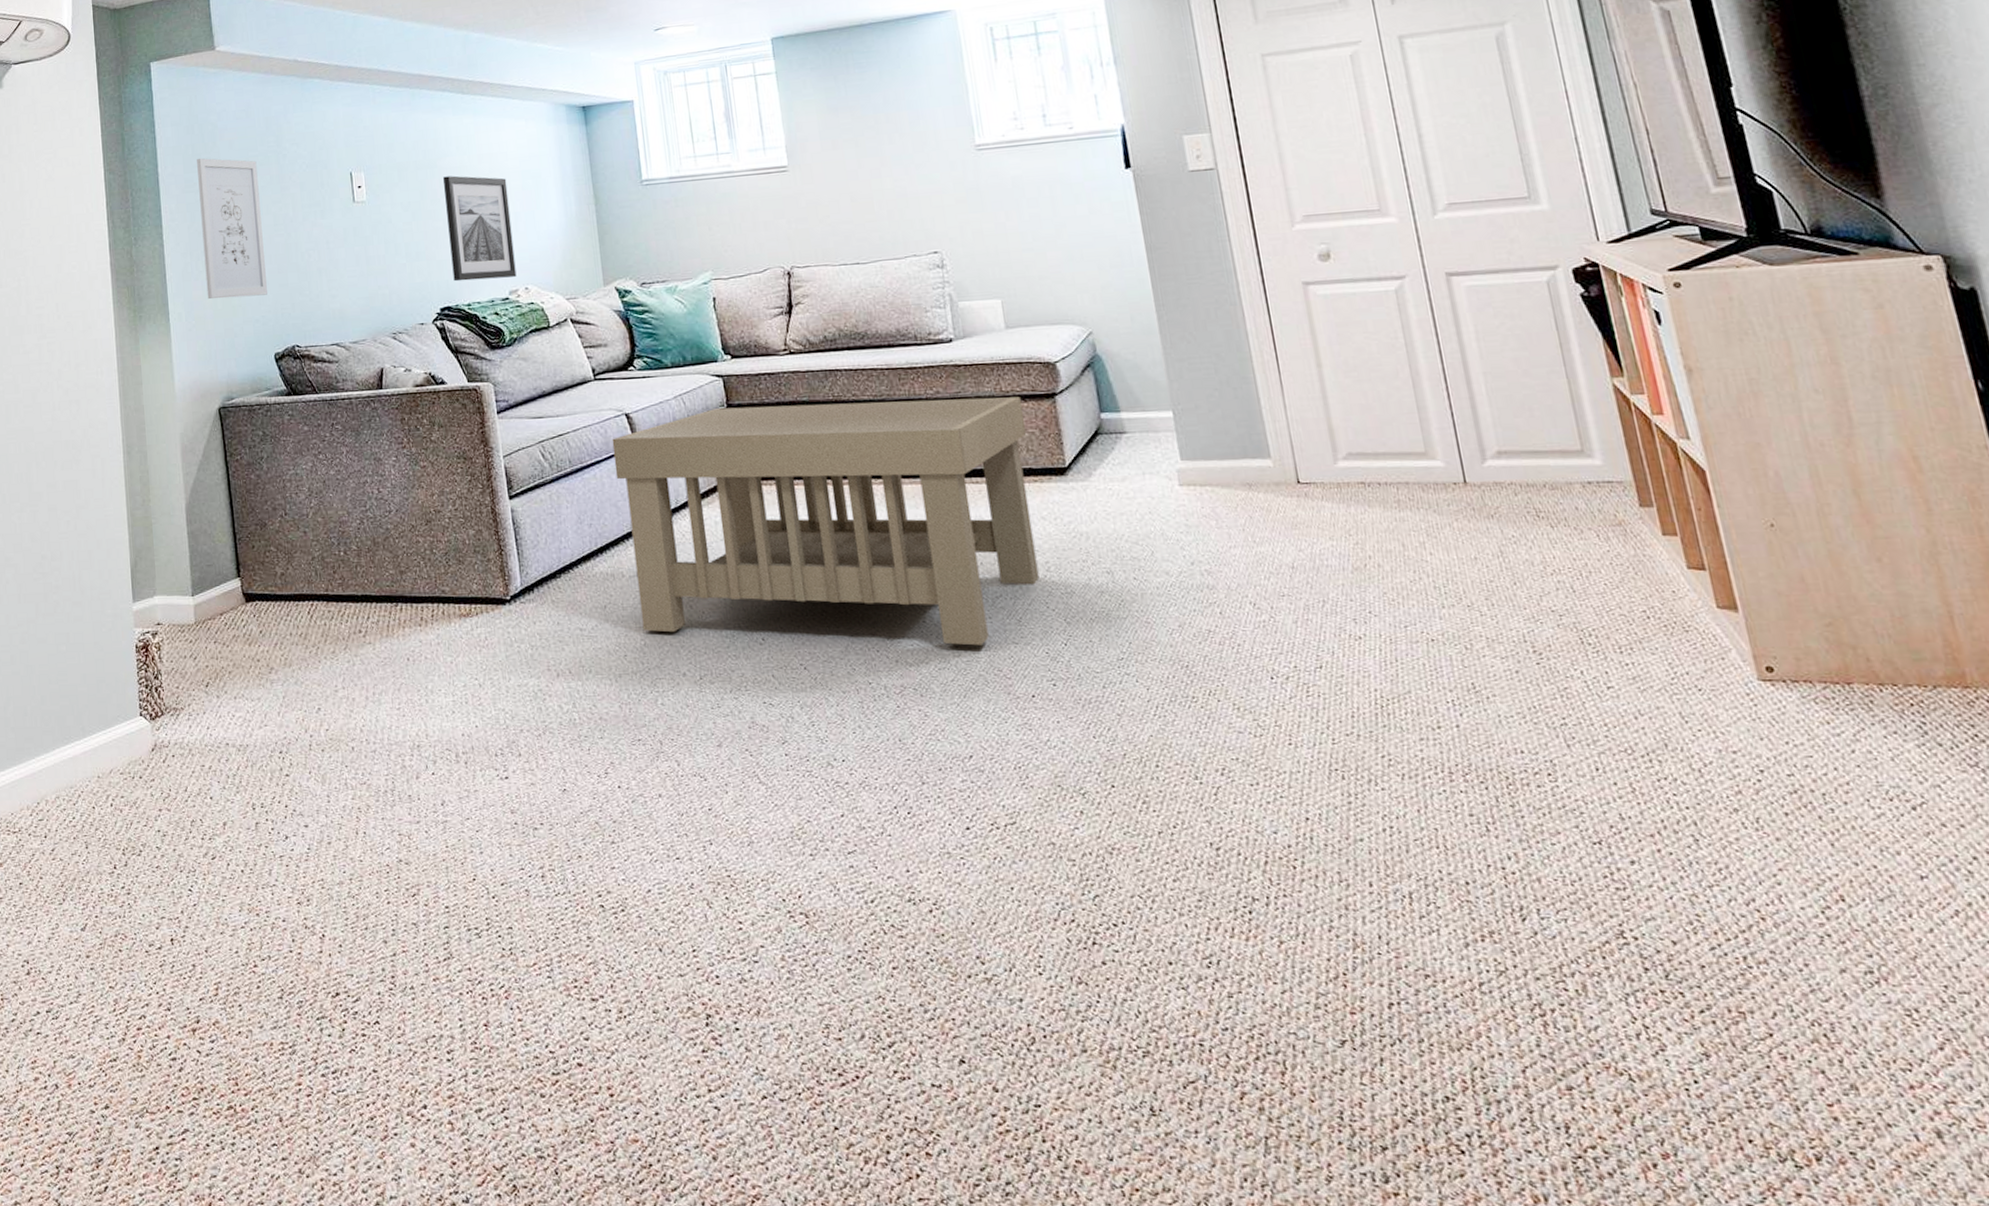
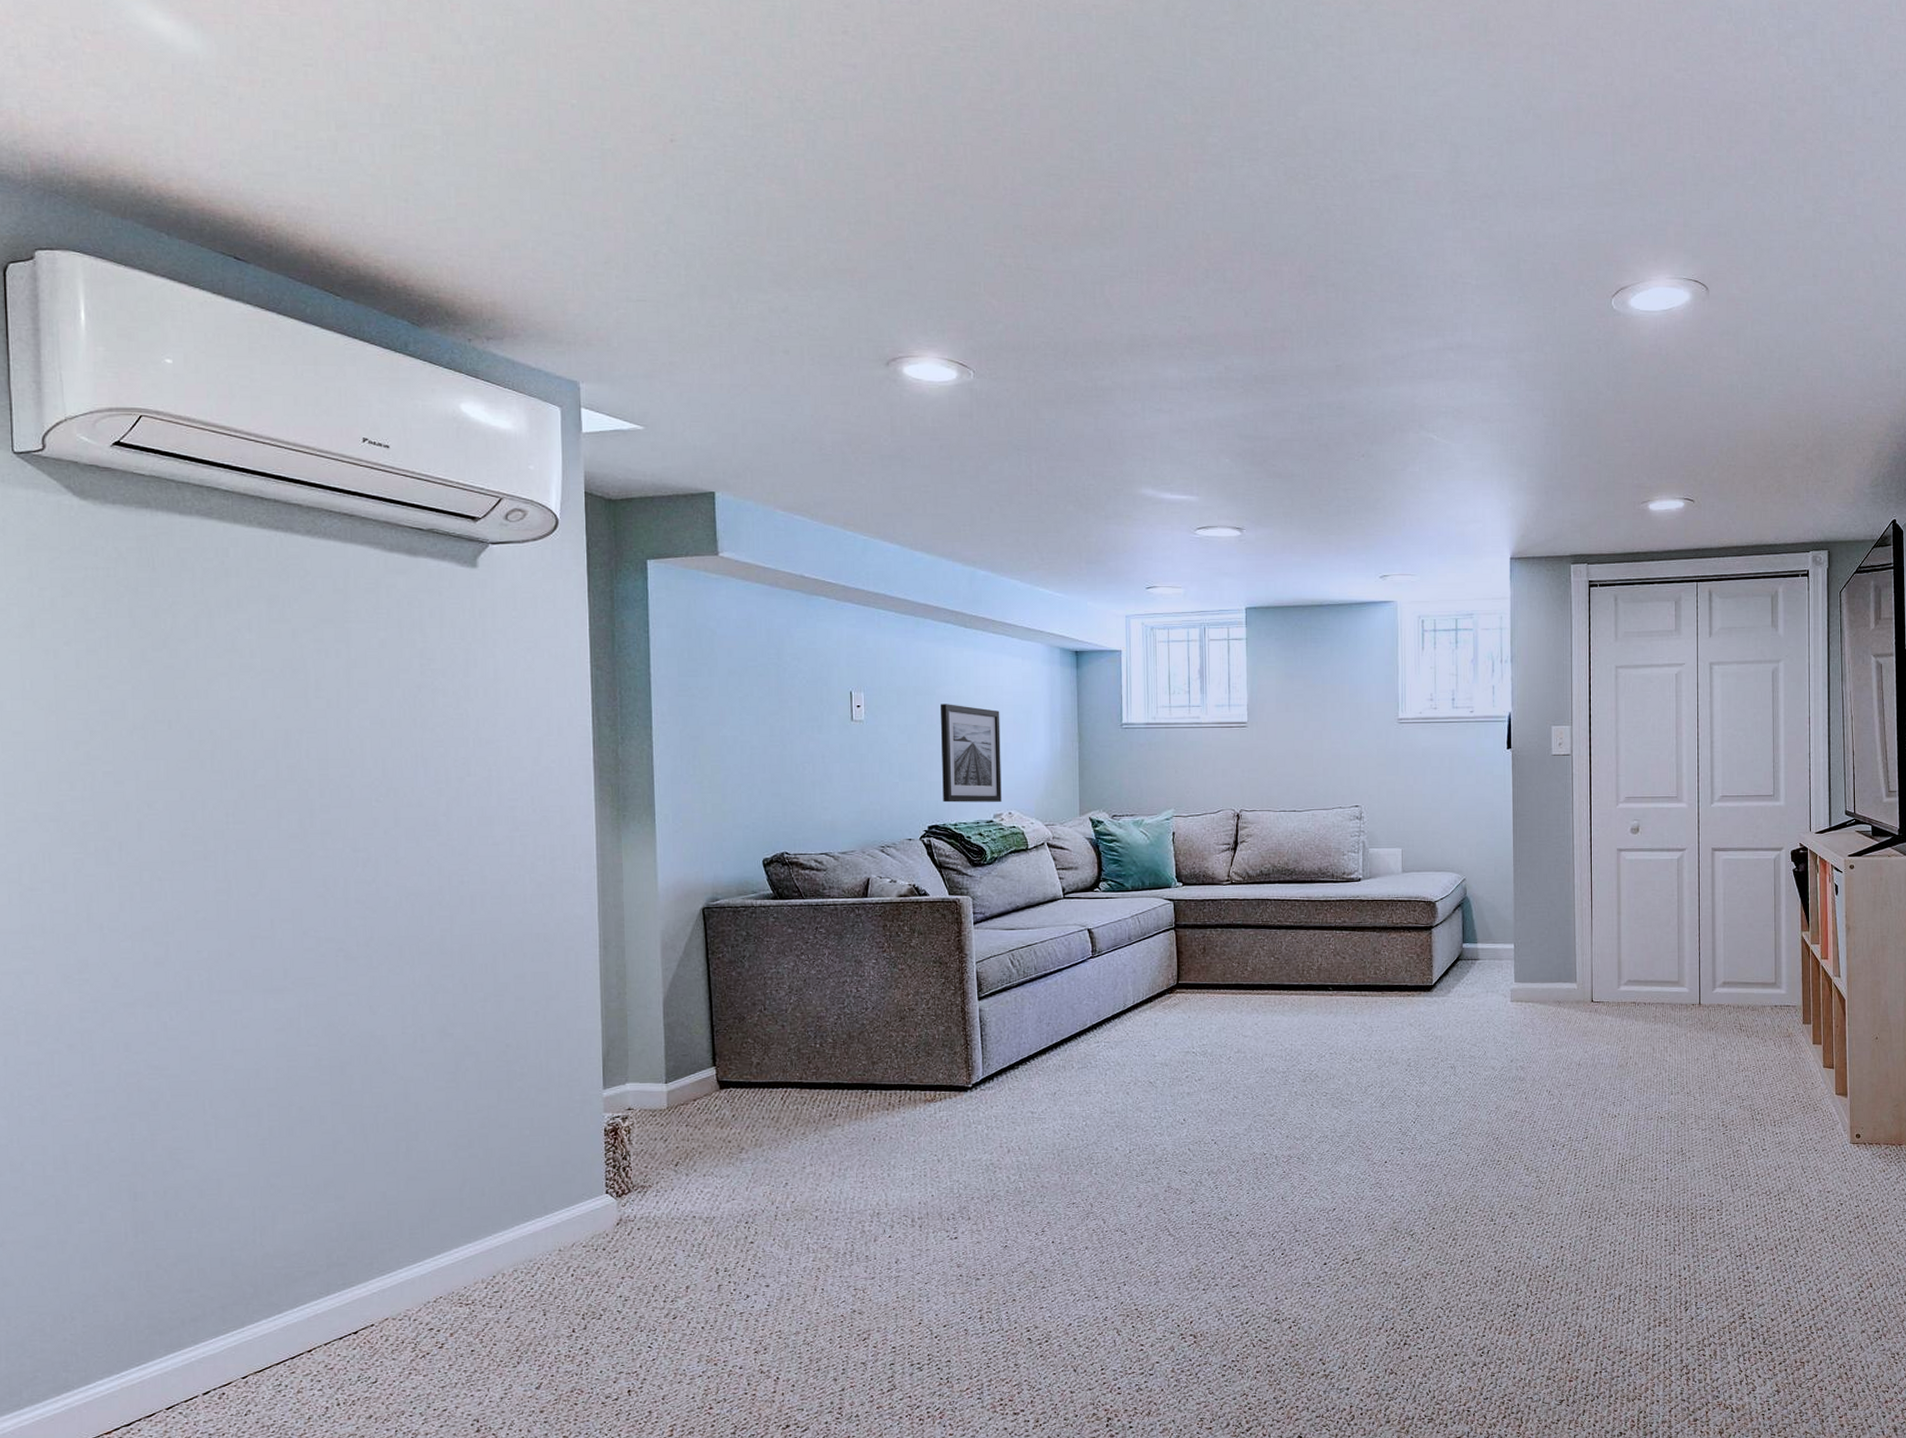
wall art: present [197,158,267,299] -> none [693,663,759,803]
coffee table: present [612,396,1040,646] -> none [1074,927,1406,1124]

